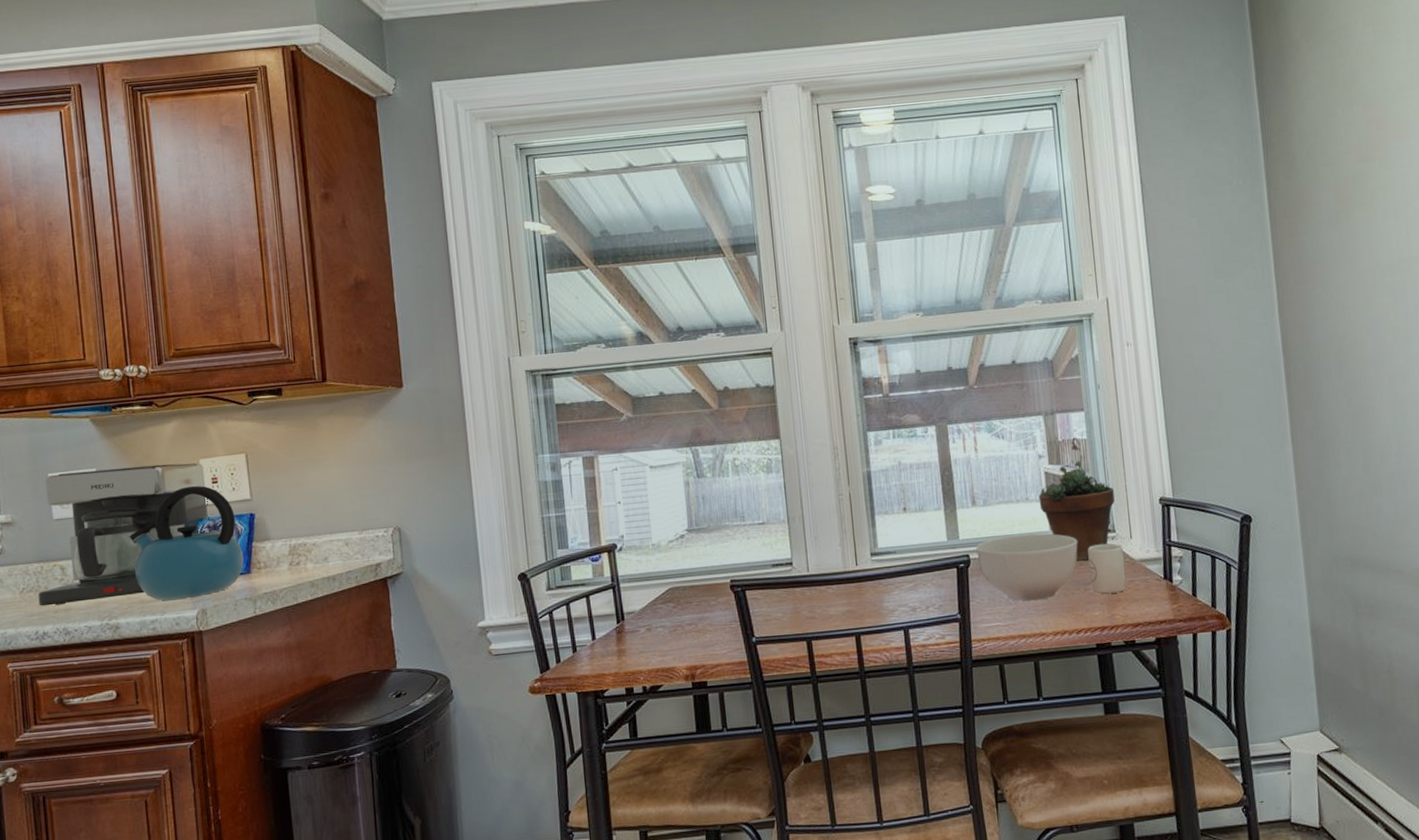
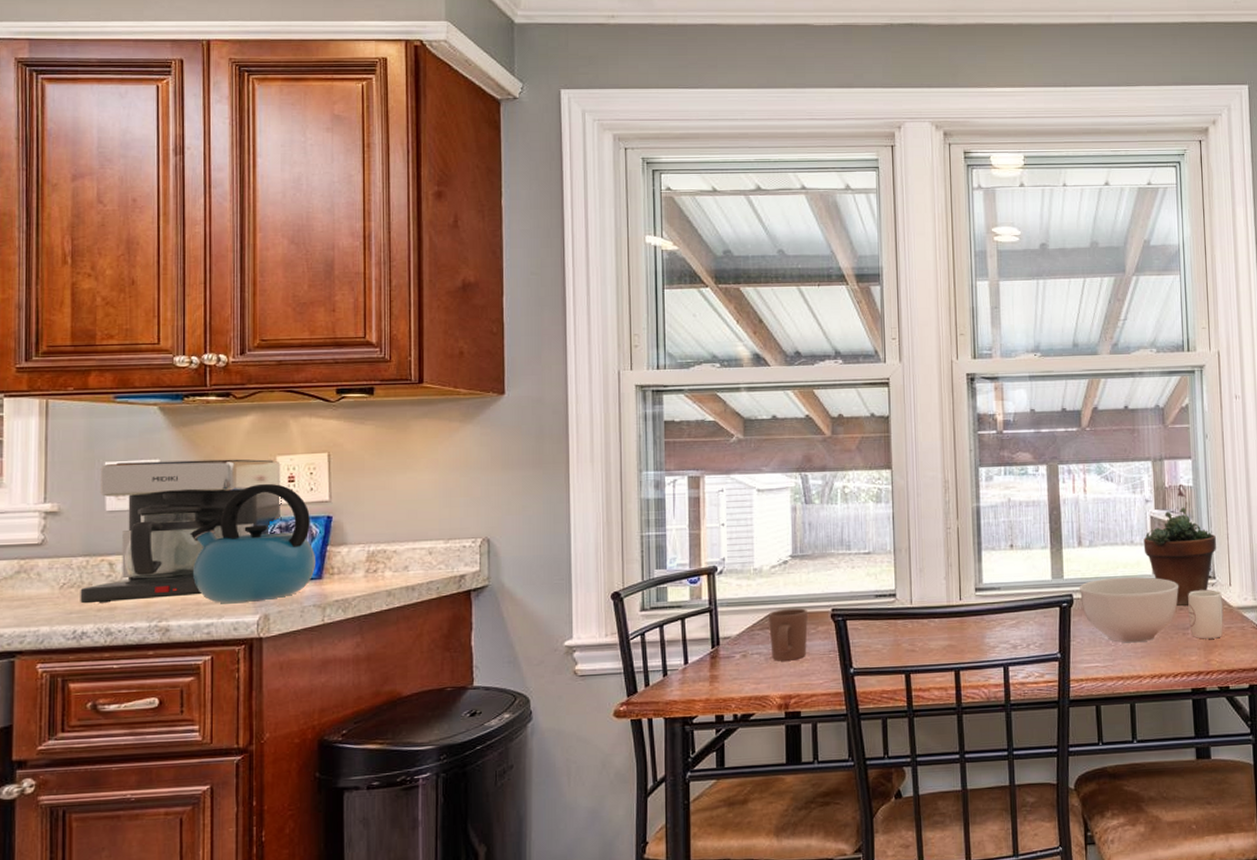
mug: none [669,580,709,633] -> present [769,608,808,661]

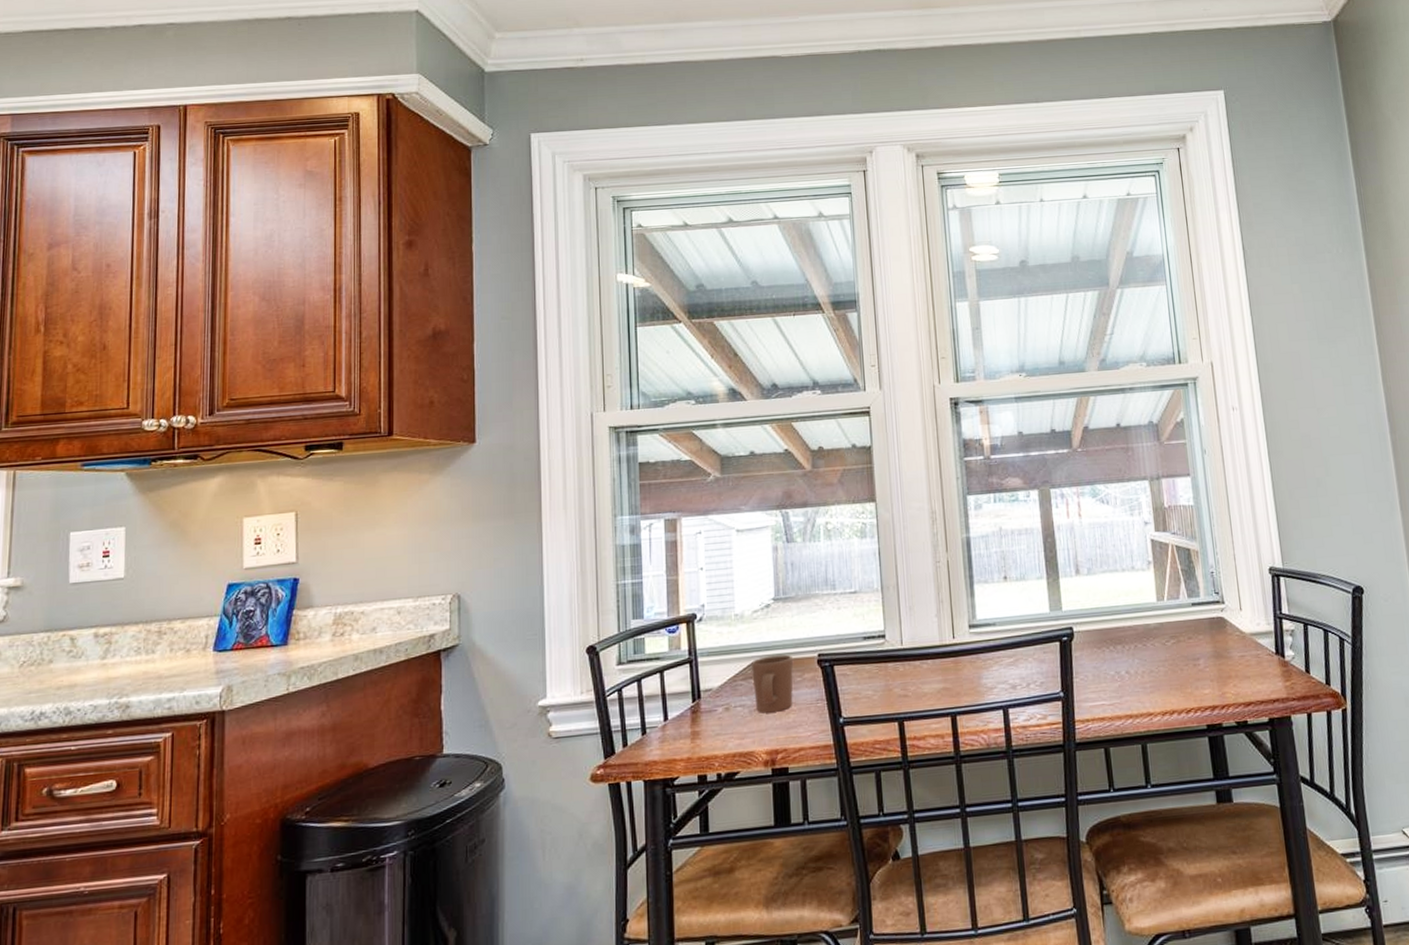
coffee maker: present [80,459,281,604] -> none [39,522,247,682]
kettle: present [190,483,315,603] -> none [153,546,281,676]
bowl: present [1079,577,1179,643] -> none [1079,605,1186,678]
succulent plant: present [1143,484,1216,607] -> none [1144,503,1223,635]
mug: present [1187,590,1224,639] -> none [1196,616,1237,670]

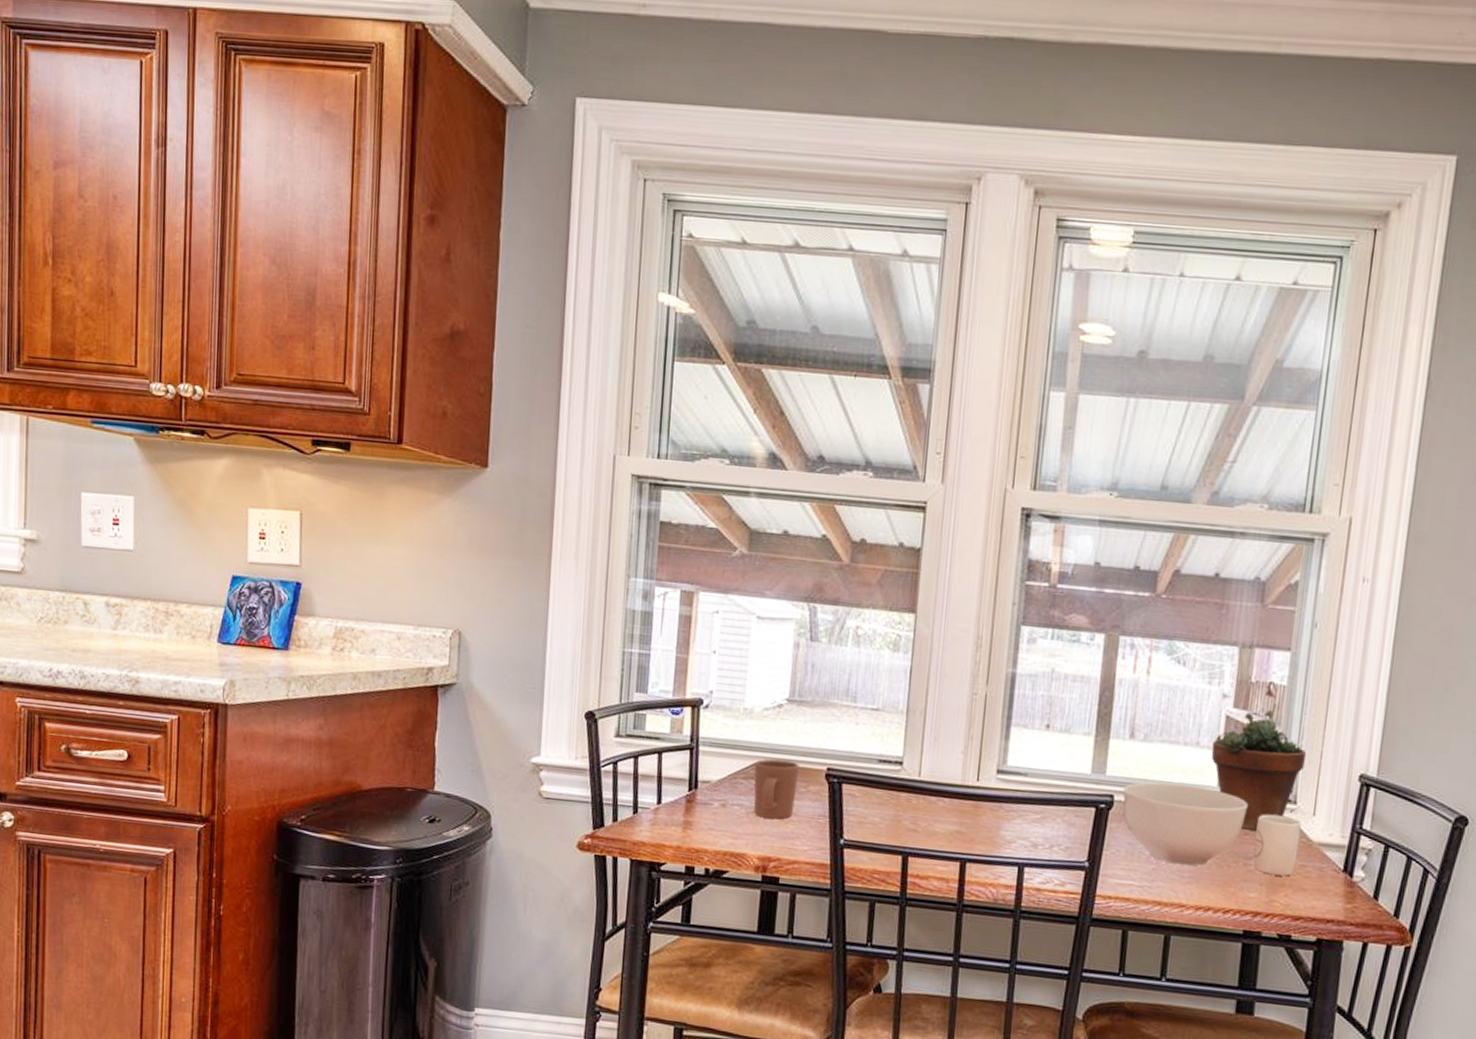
bowl: none [1079,605,1186,678] -> present [1122,782,1249,866]
succulent plant: none [1144,503,1223,635] -> present [1211,680,1306,832]
mug: none [1196,616,1237,670] -> present [1253,814,1301,877]

